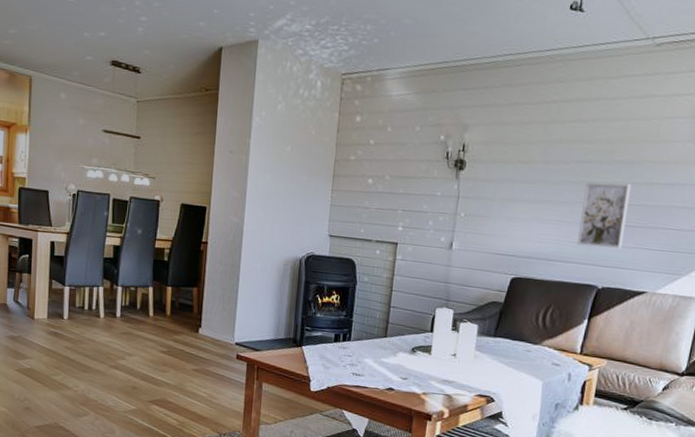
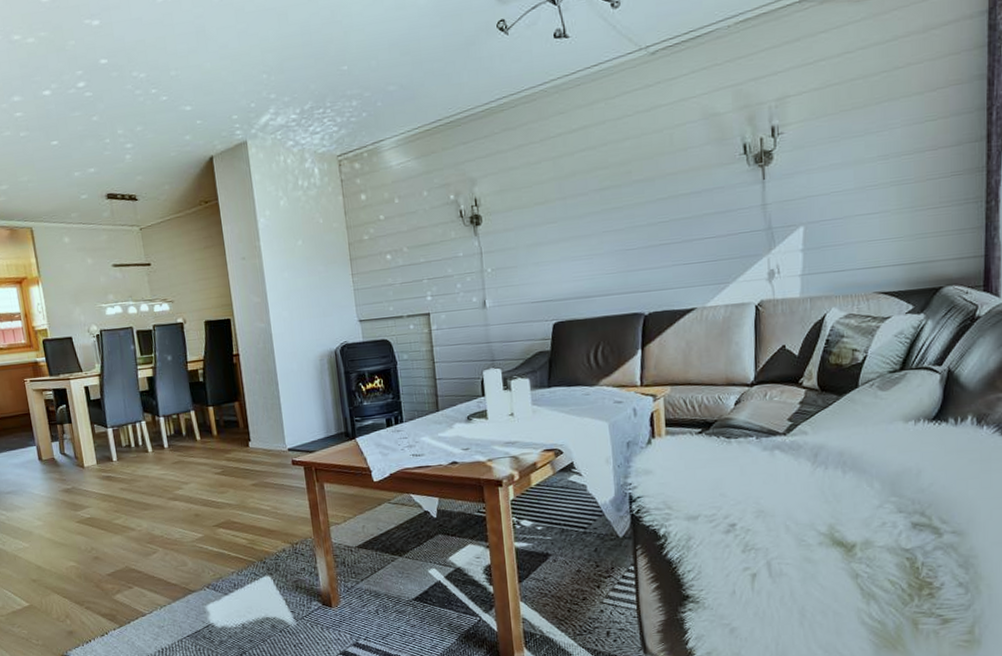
wall art: present [577,182,632,249] -> none [609,201,661,275]

